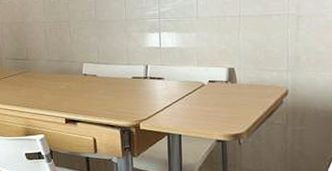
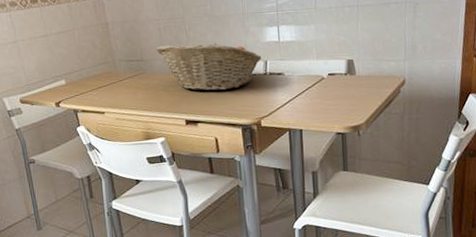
fruit basket: none [41,46,143,92] -> present [156,43,262,91]

